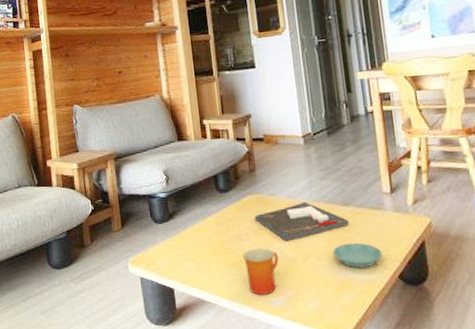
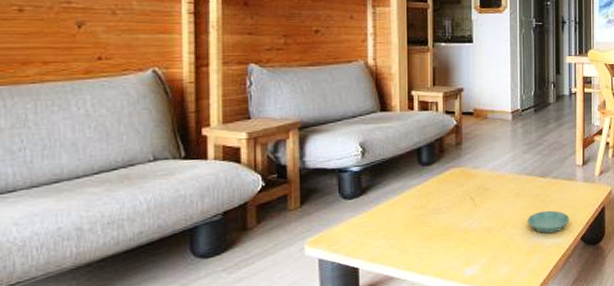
mug: present [242,248,279,295] -> none [439,219,475,266]
board game: present [255,201,349,241] -> none [456,174,544,212]

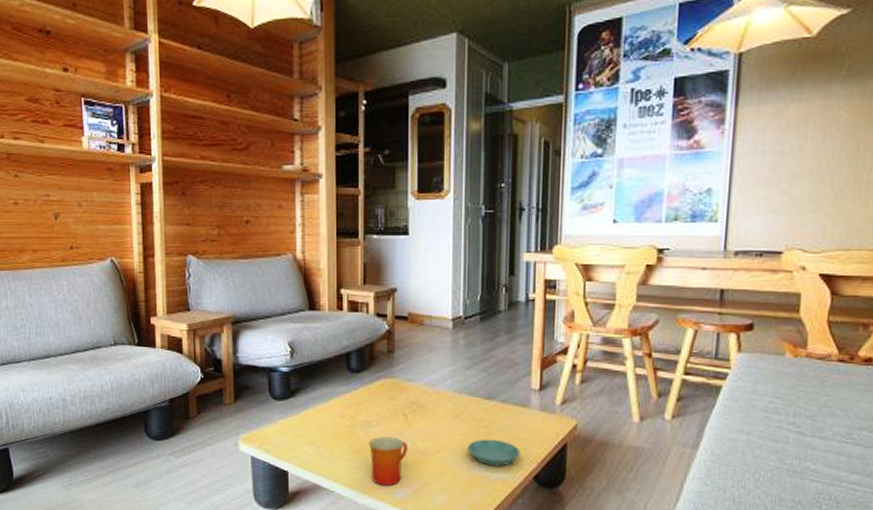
mug: none [439,219,475,266] -> present [368,436,407,485]

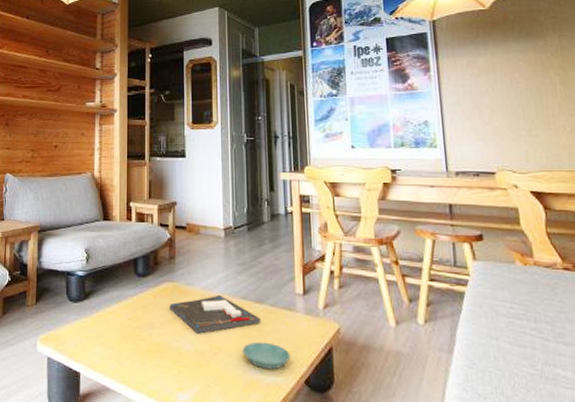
mug: present [368,436,407,485] -> none [152,338,188,388]
board game: none [387,391,489,432] -> present [169,294,260,334]

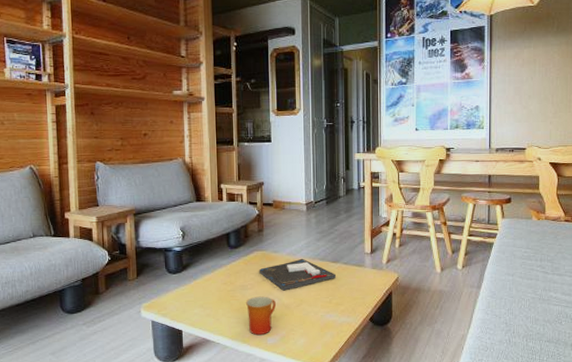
mug: none [152,338,188,388] -> present [245,296,276,335]
saucer: present [242,341,291,370] -> none [320,292,359,313]

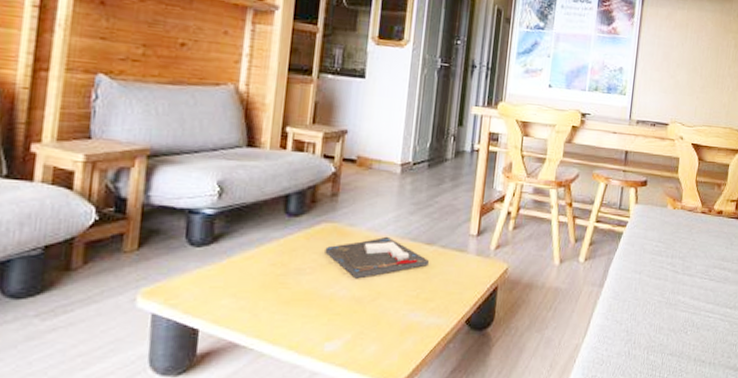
mug: present [245,296,276,335] -> none [299,284,343,338]

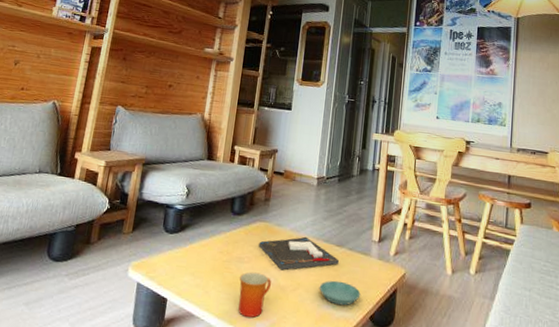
mug: none [299,284,343,338] -> present [238,271,271,318]
saucer: none [404,284,455,312] -> present [319,280,361,306]

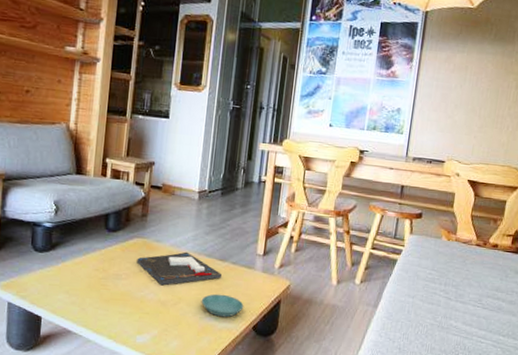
mug: present [238,271,271,318] -> none [117,288,151,332]

